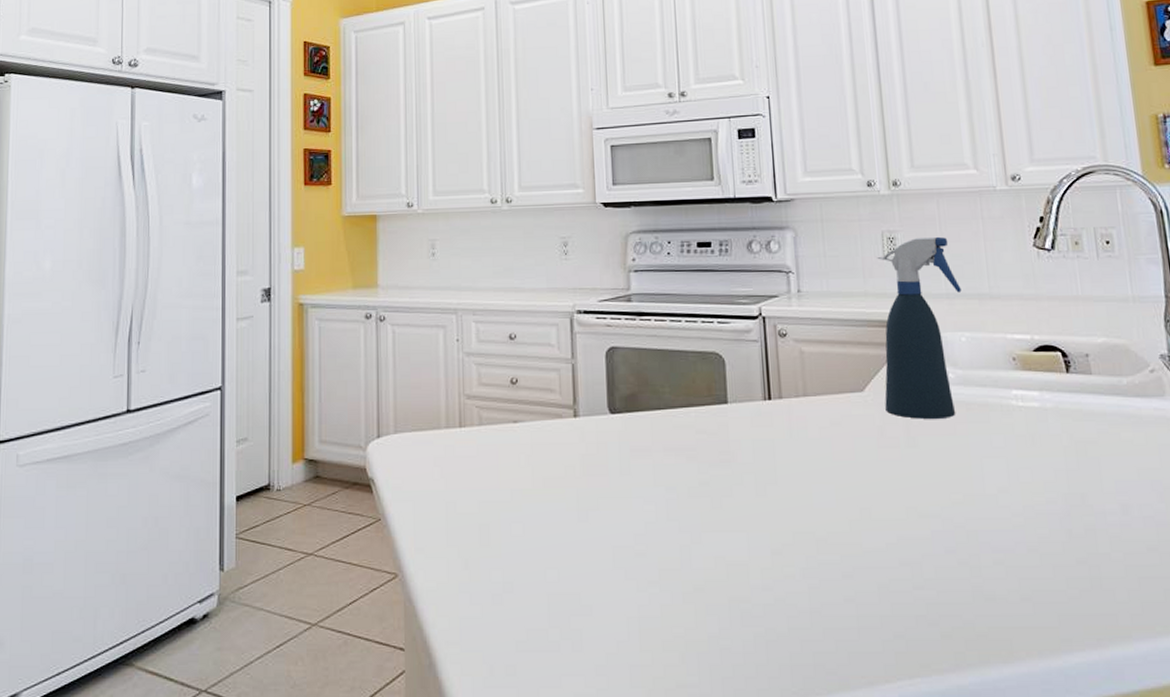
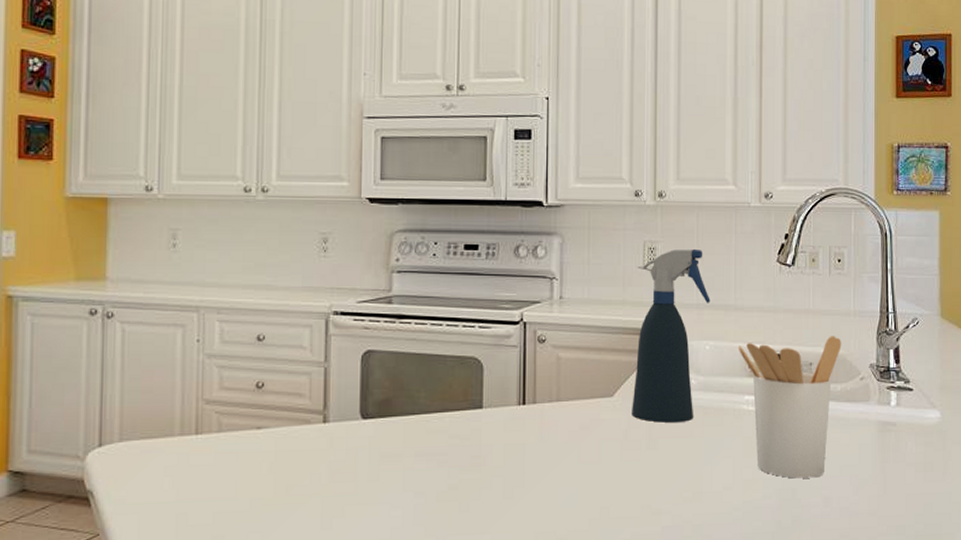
utensil holder: none [998,324,1122,482] -> present [737,336,842,479]

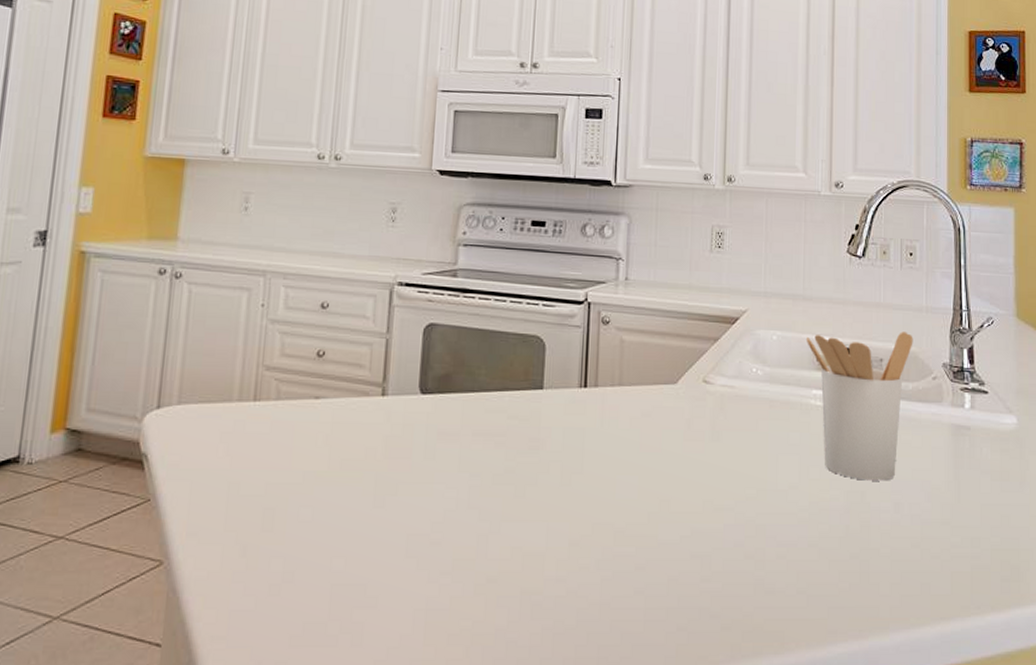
spray bottle: present [632,248,710,423] -> none [695,235,778,414]

